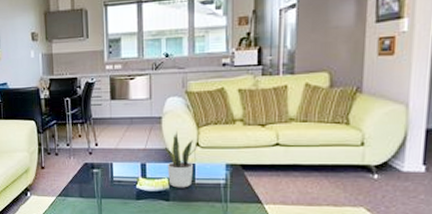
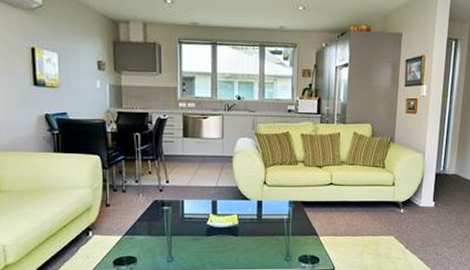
potted plant: present [164,131,198,188] -> none [234,170,266,224]

